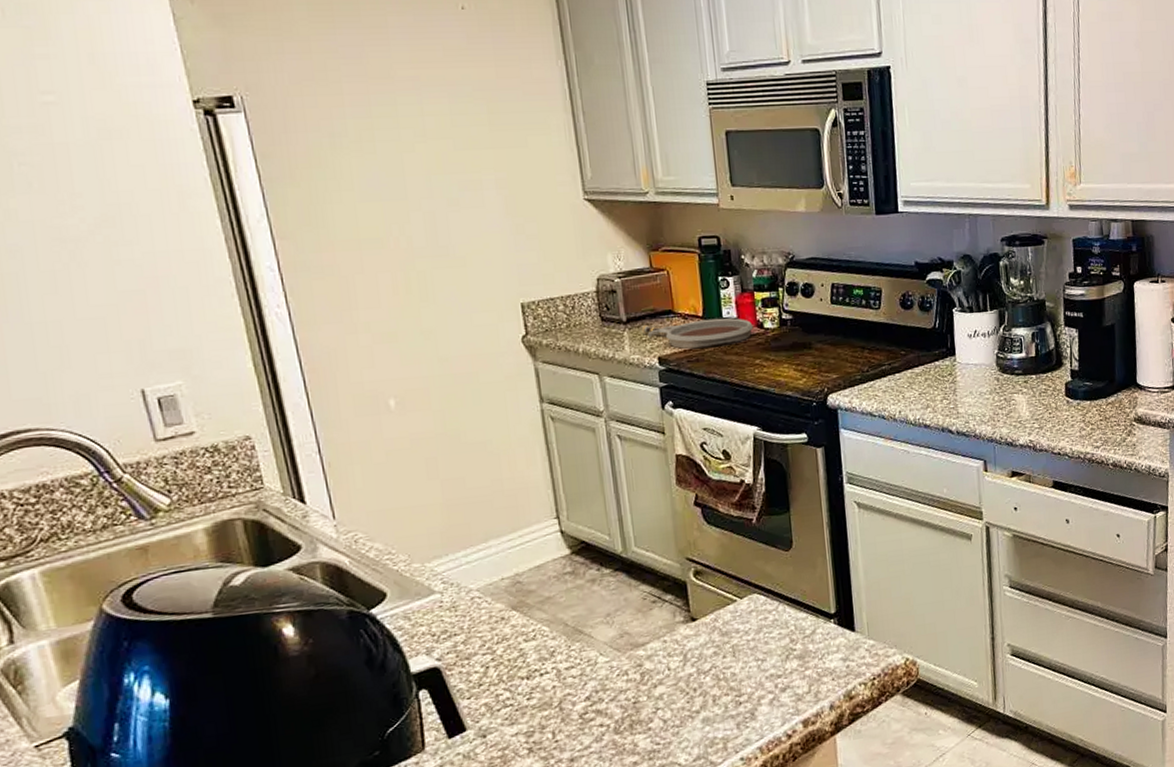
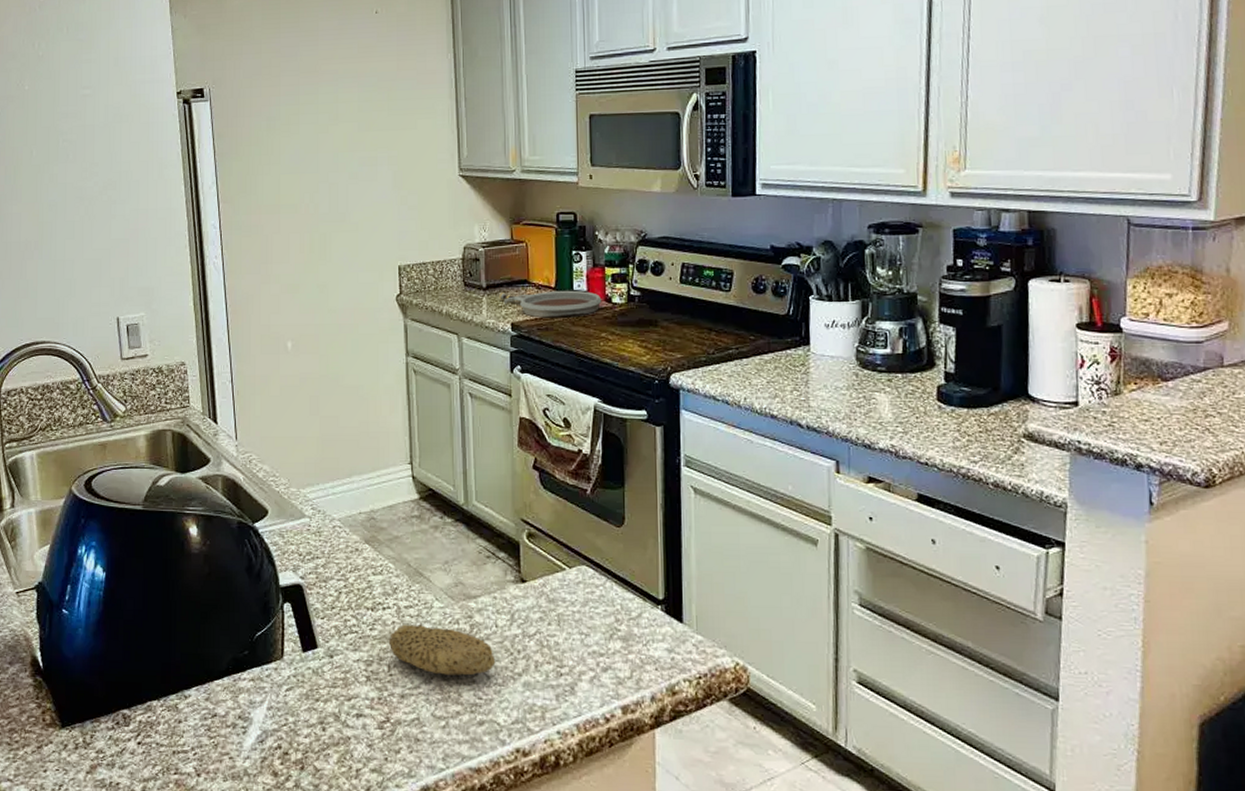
sponge: none [550,681,672,730] -> present [388,624,496,676]

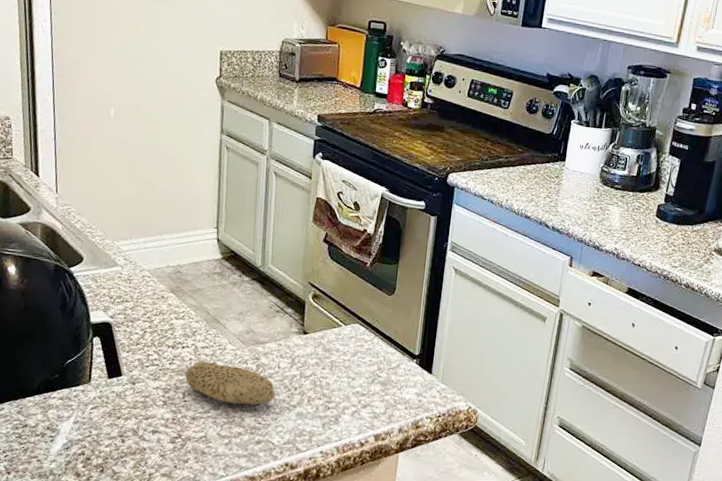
frying pan: present [499,290,602,319] -> none [310,86,399,117]

